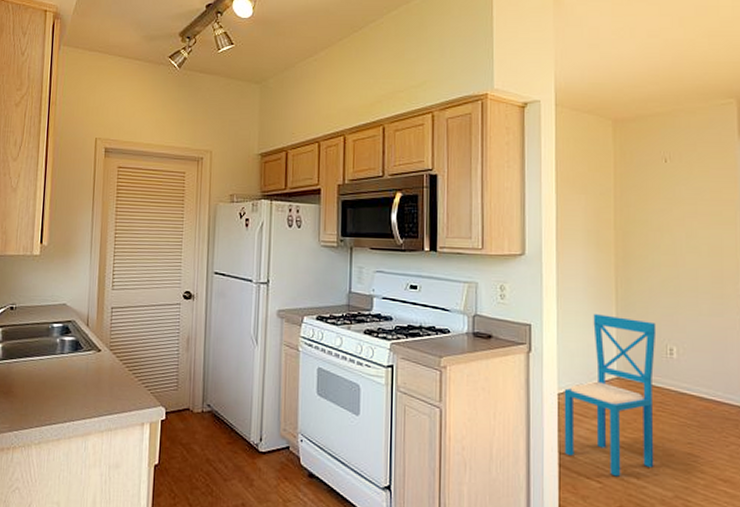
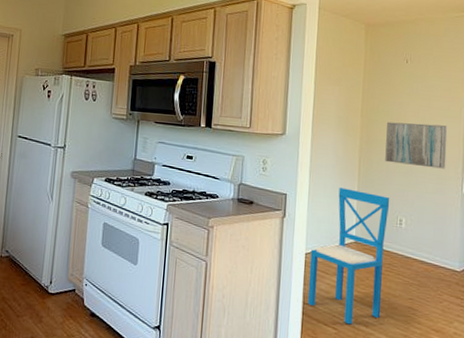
wall art: none [647,233,722,286] -> present [385,121,447,169]

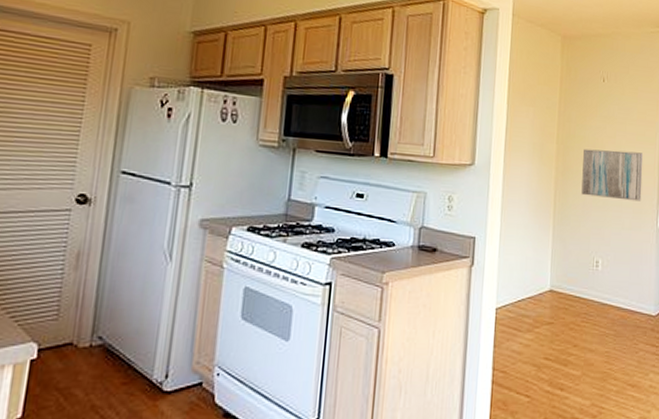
dining chair: present [307,188,390,325] -> none [498,227,587,390]

